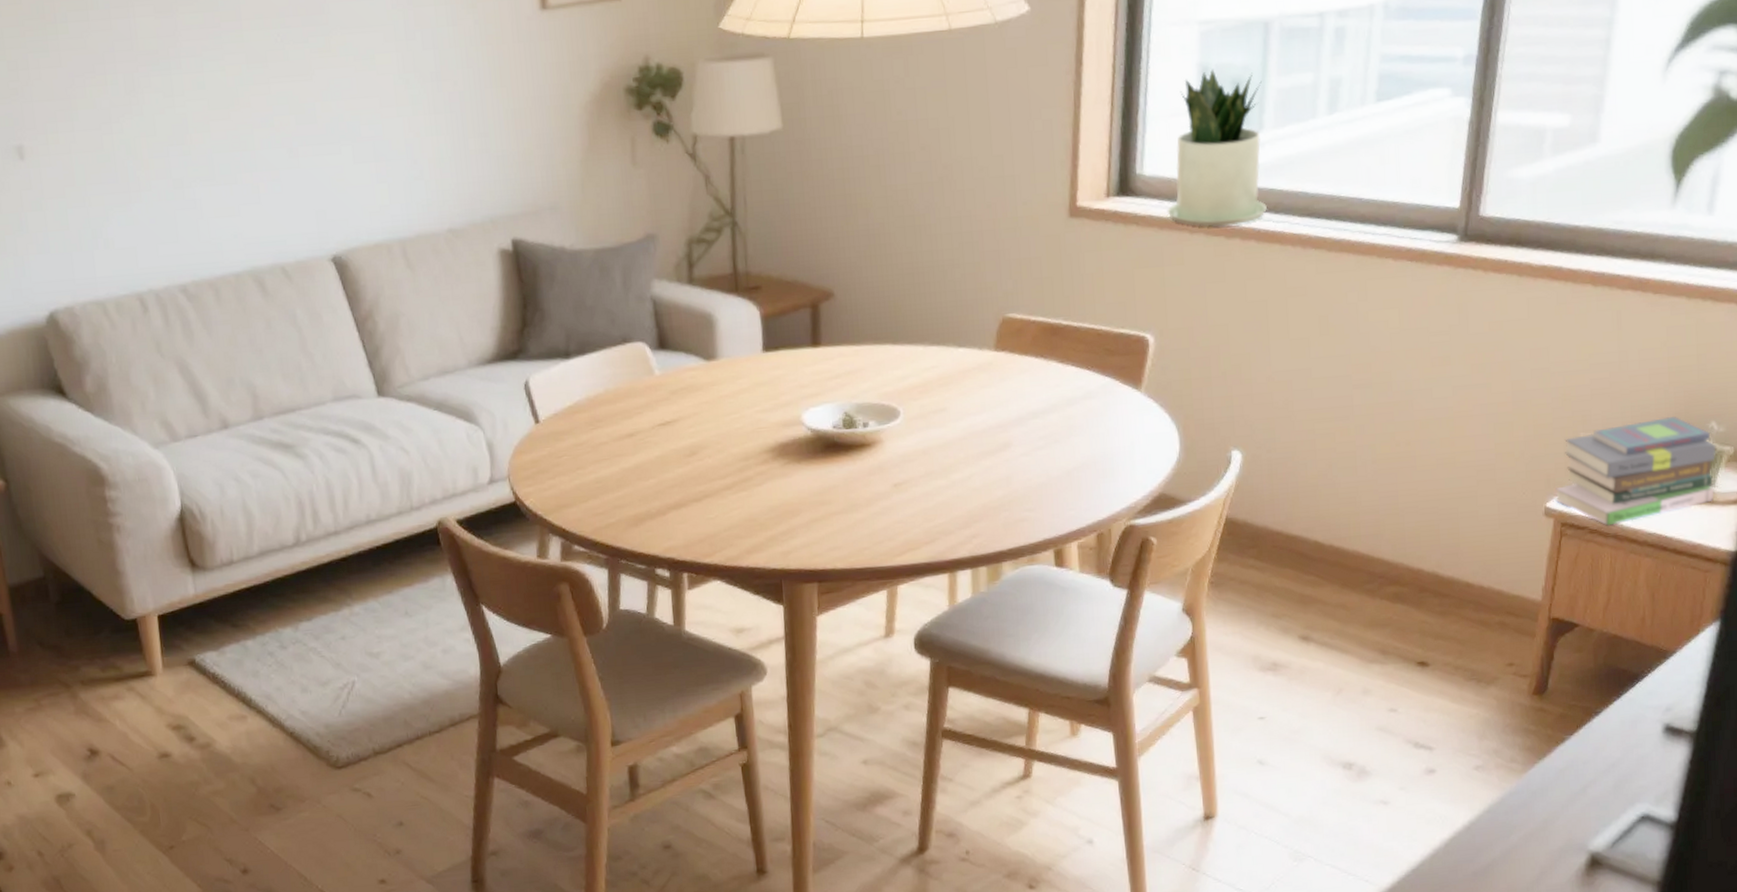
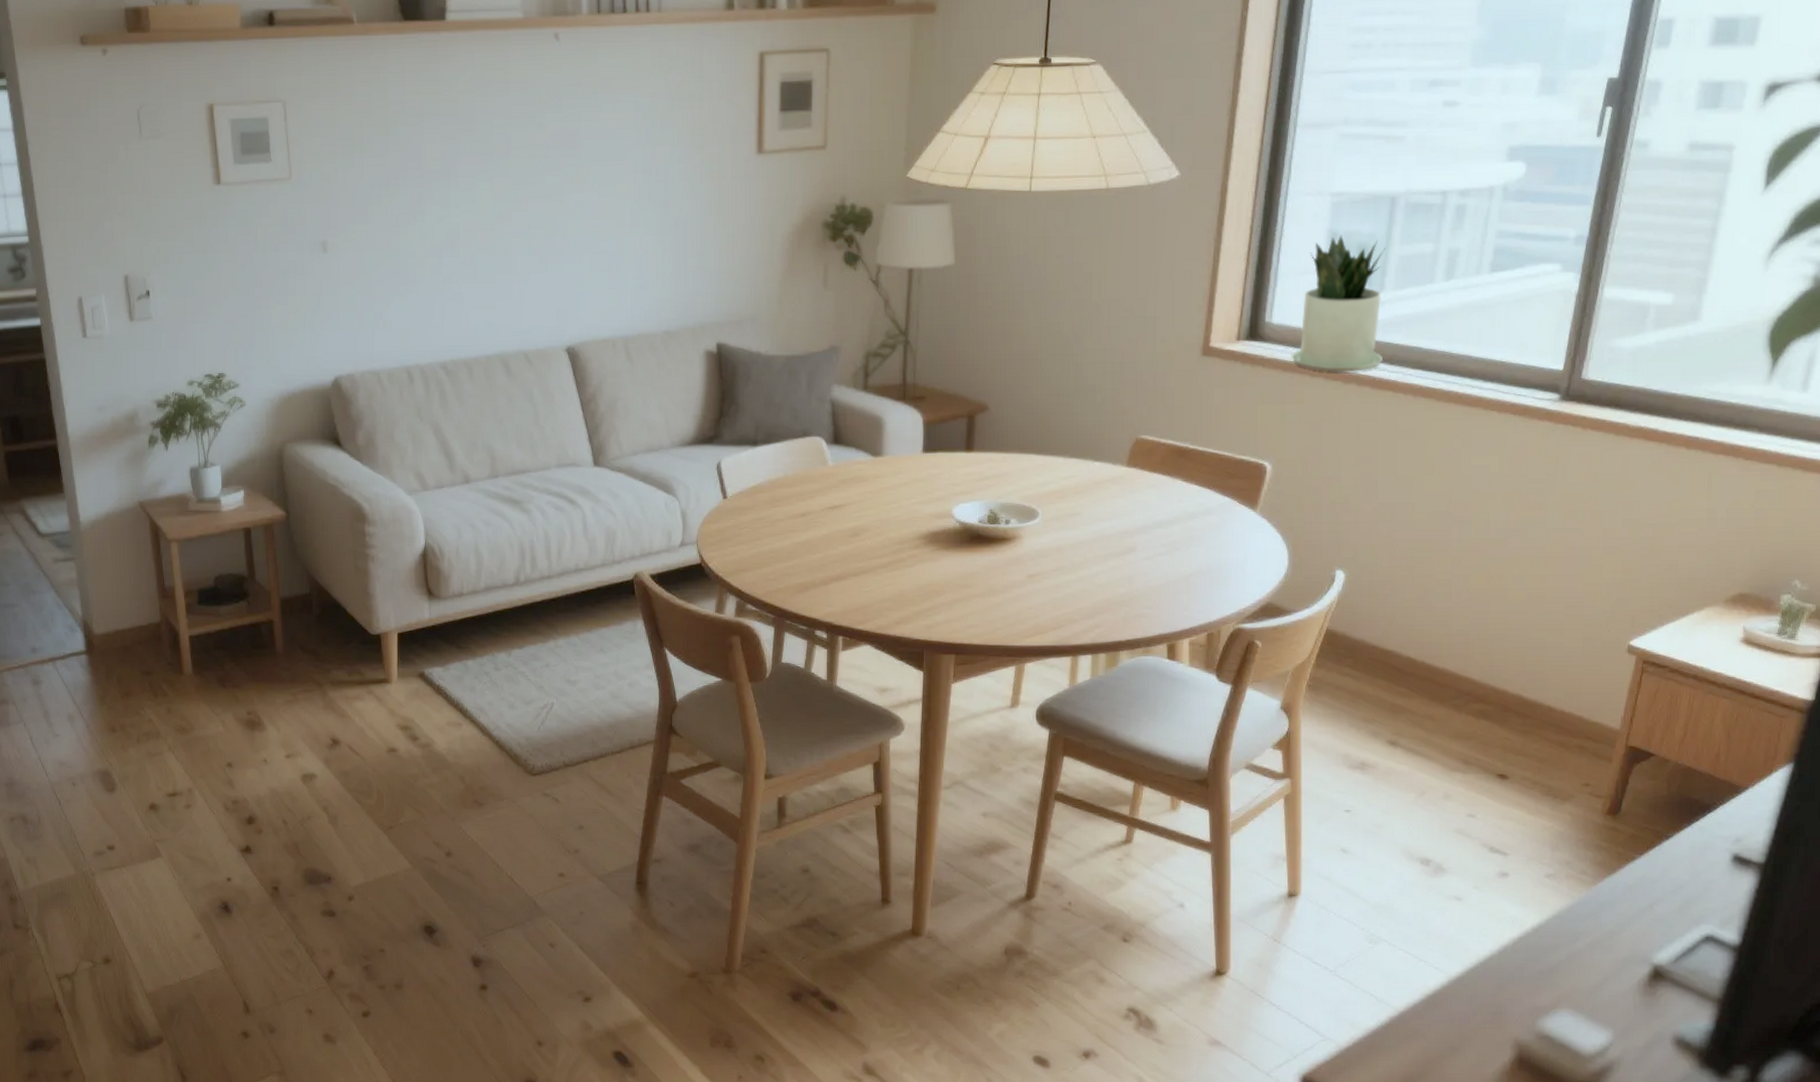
books: present [1555,417,1716,526] -> none [1638,573,1799,667]

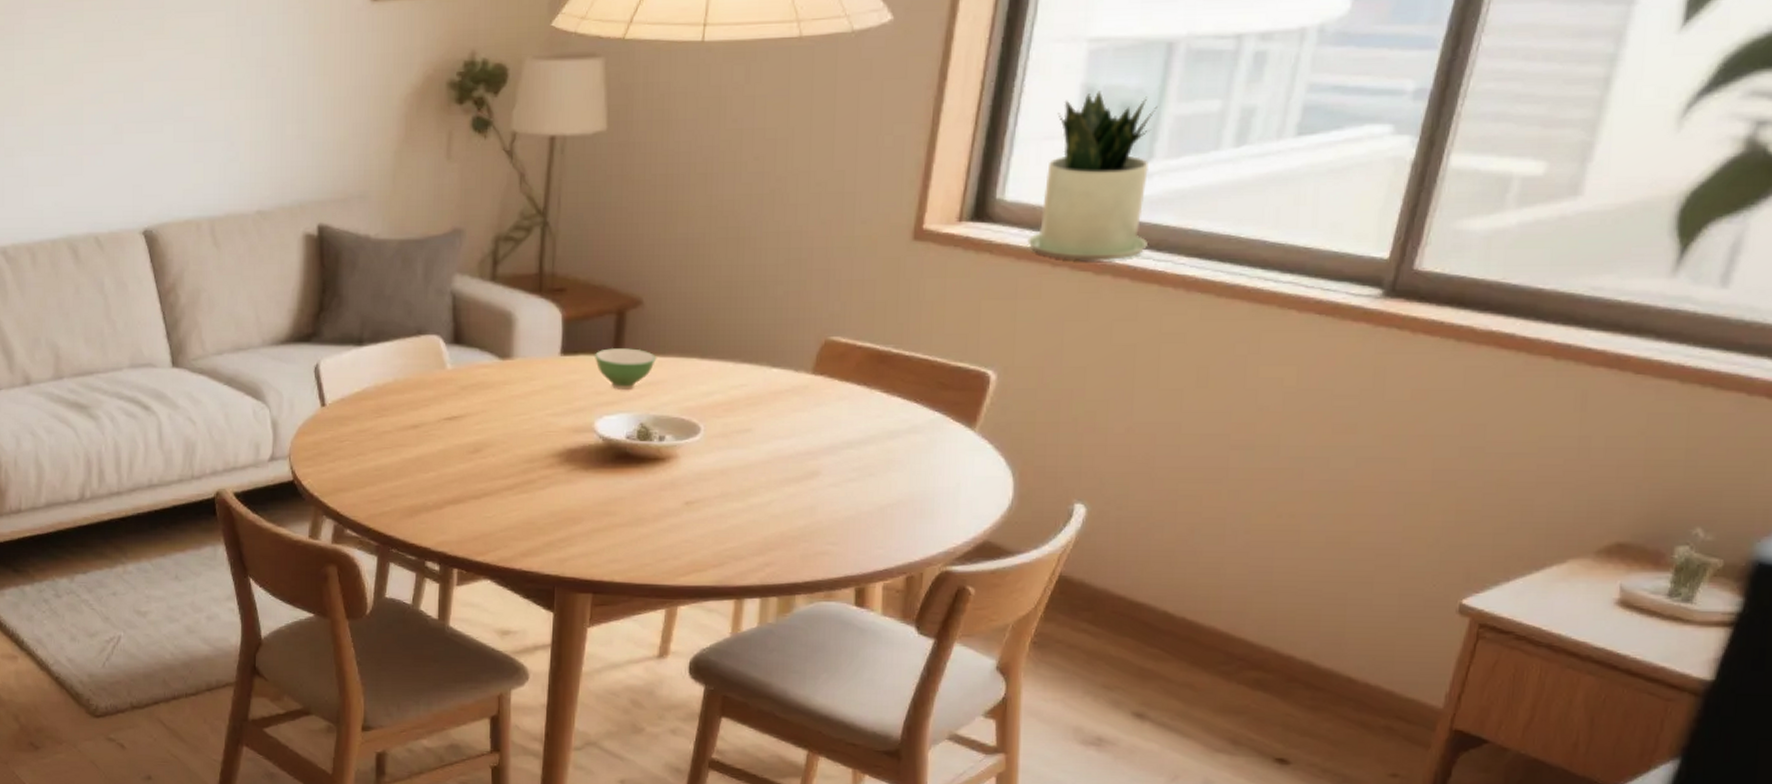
bowl: none [950,446,1002,481] -> present [594,348,657,389]

